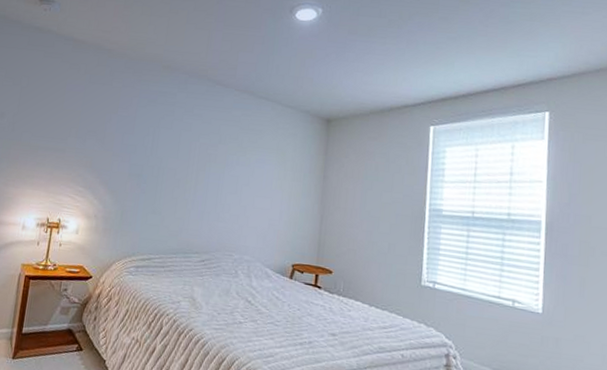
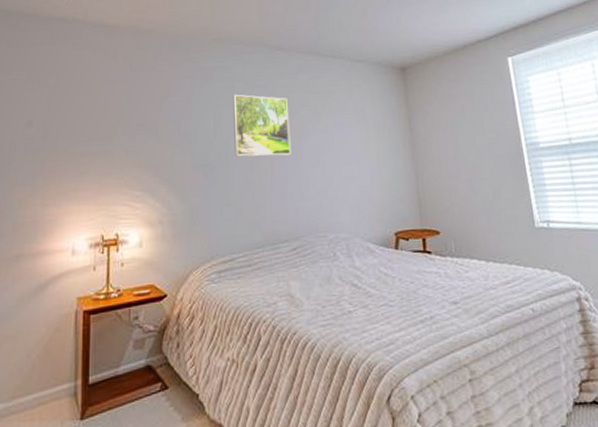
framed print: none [166,118,219,180] -> present [233,94,291,157]

